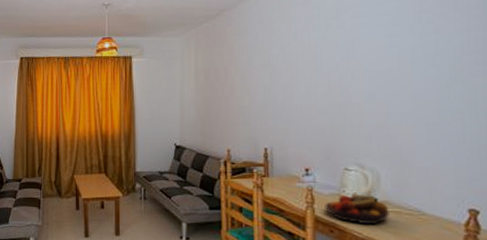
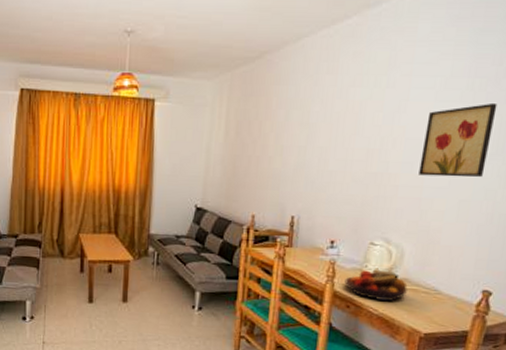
wall art: none [381,33,448,103] -> present [419,102,498,178]

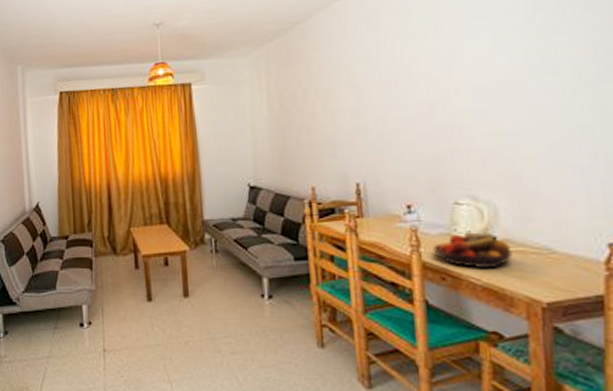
wall art: present [419,102,498,178] -> none [489,33,573,122]

